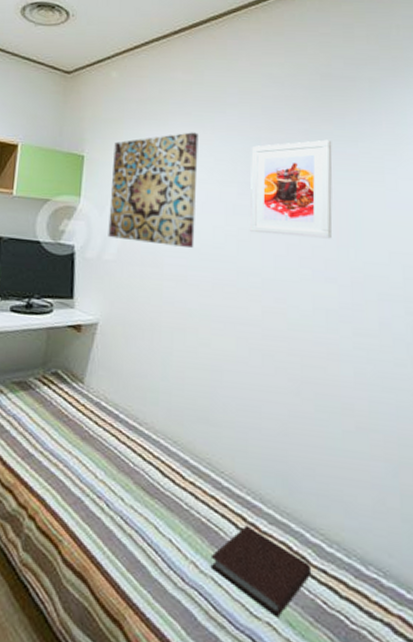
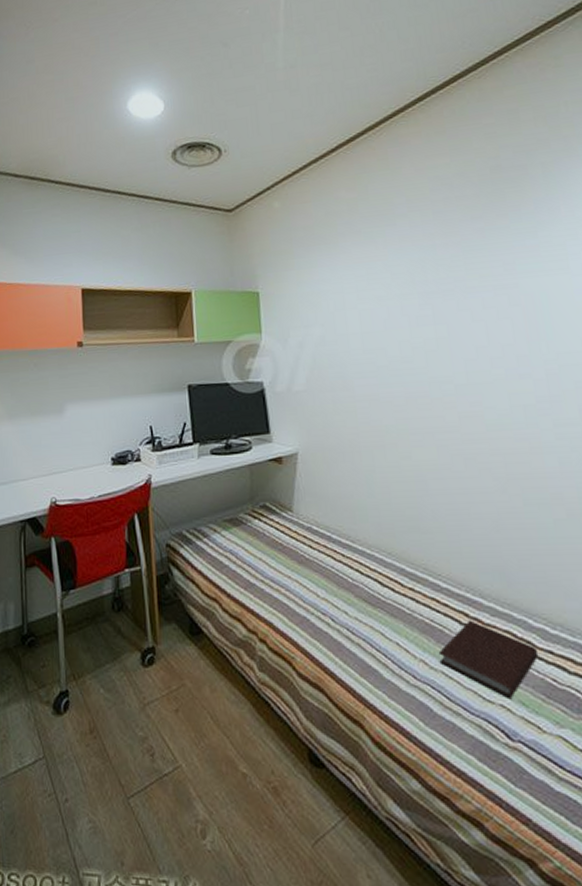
wall art: present [108,132,198,249] -> none [287,250,382,369]
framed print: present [249,139,333,239] -> none [427,234,521,341]

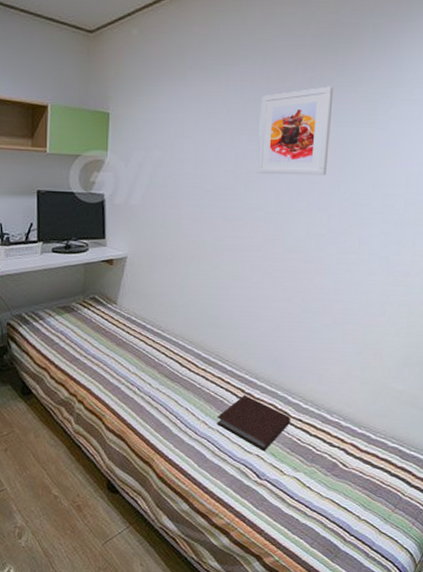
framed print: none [427,234,521,341] -> present [256,86,334,176]

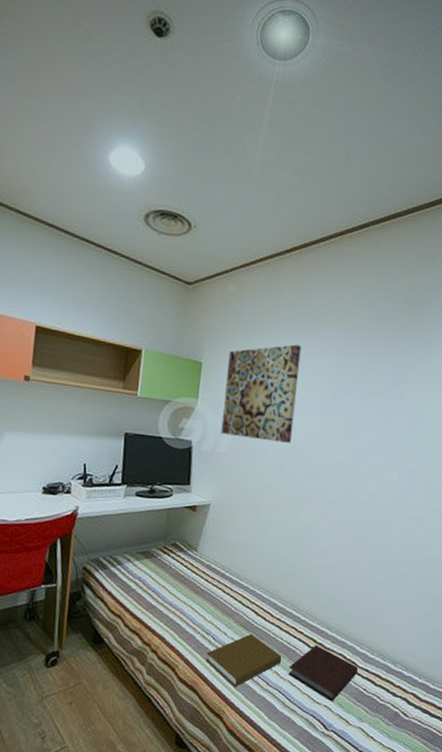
book: none [132,385,210,436] -> present [206,634,282,687]
wall art: none [133,85,214,191] -> present [221,344,301,444]
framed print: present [256,86,334,176] -> none [336,355,408,437]

